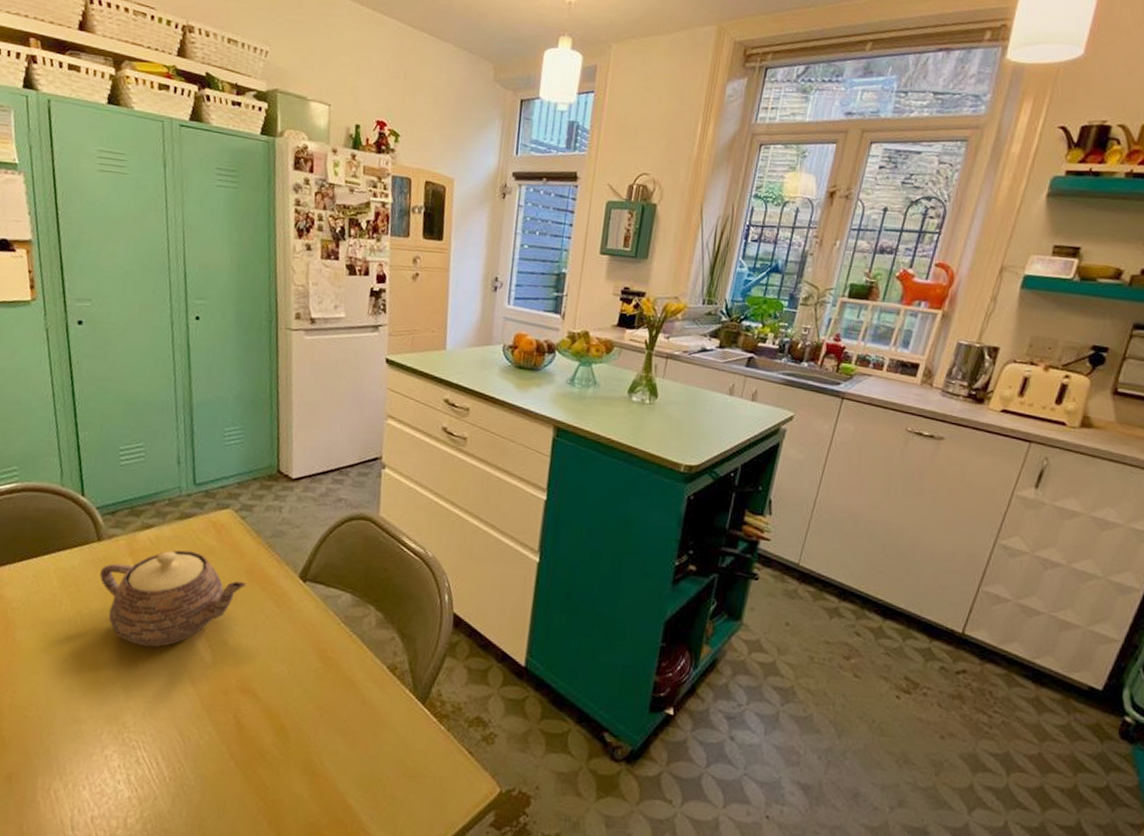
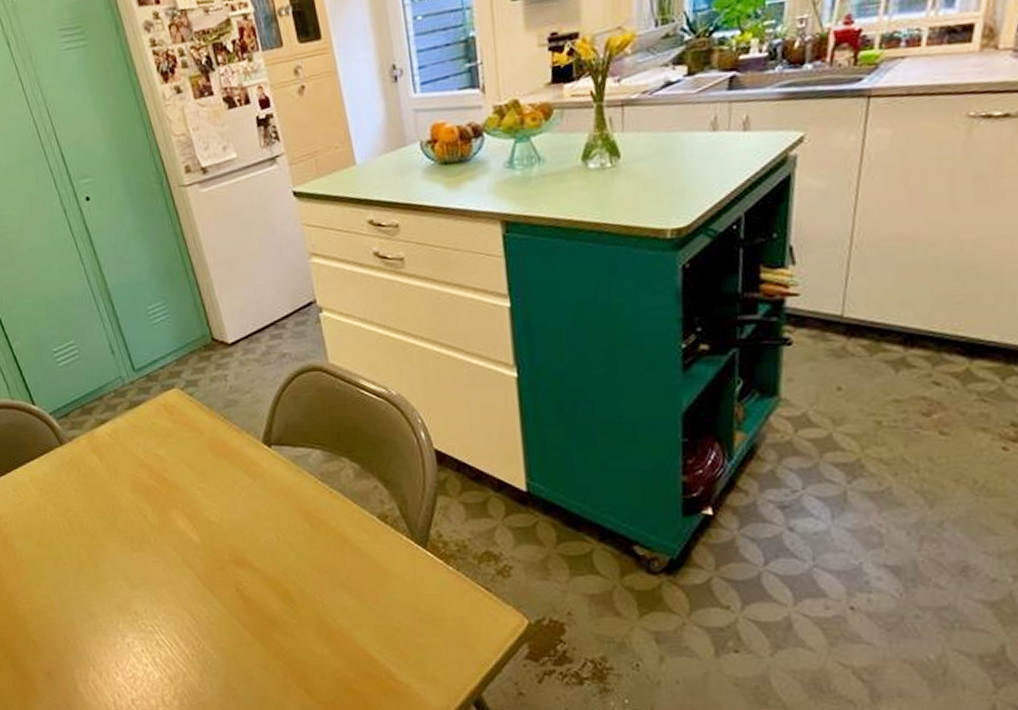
teapot: present [99,549,247,648] -> none [71,437,213,538]

